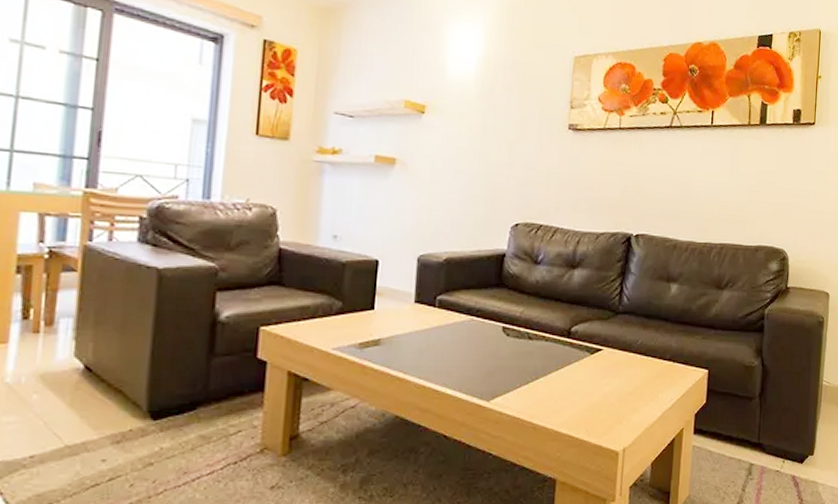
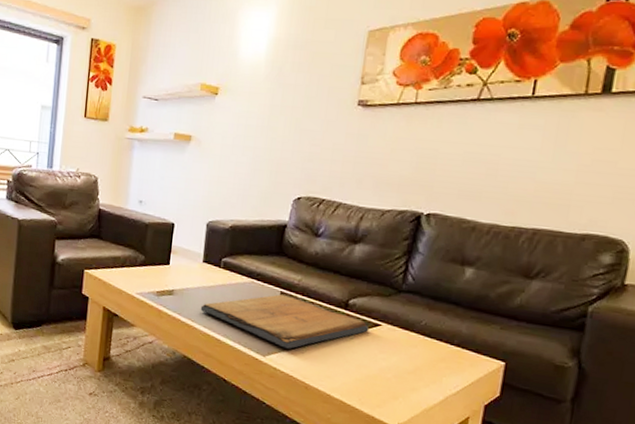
religious icon: none [413,330,592,389] -> present [200,294,370,349]

